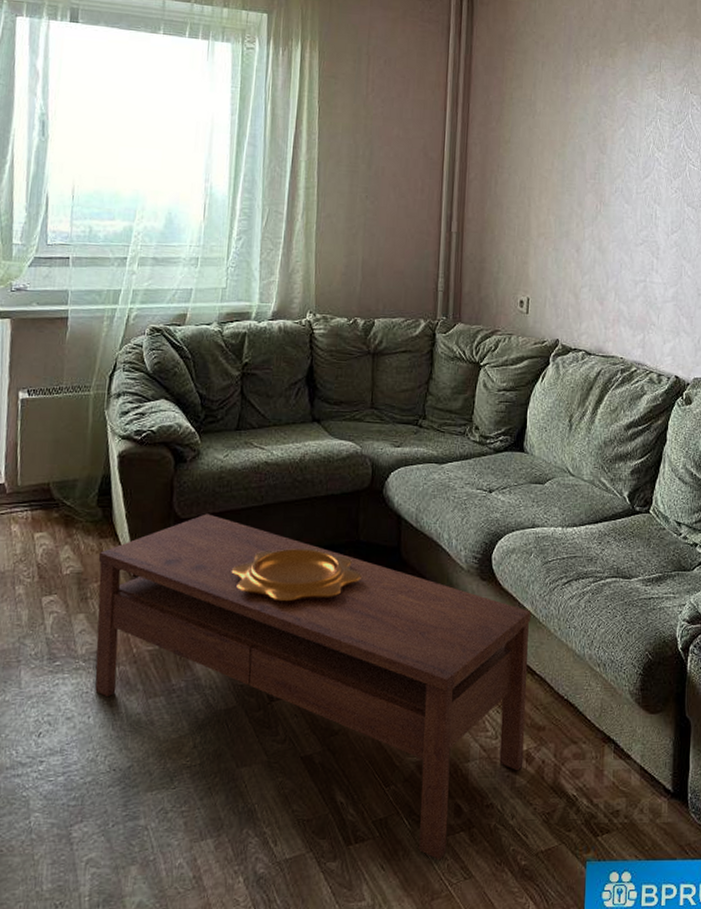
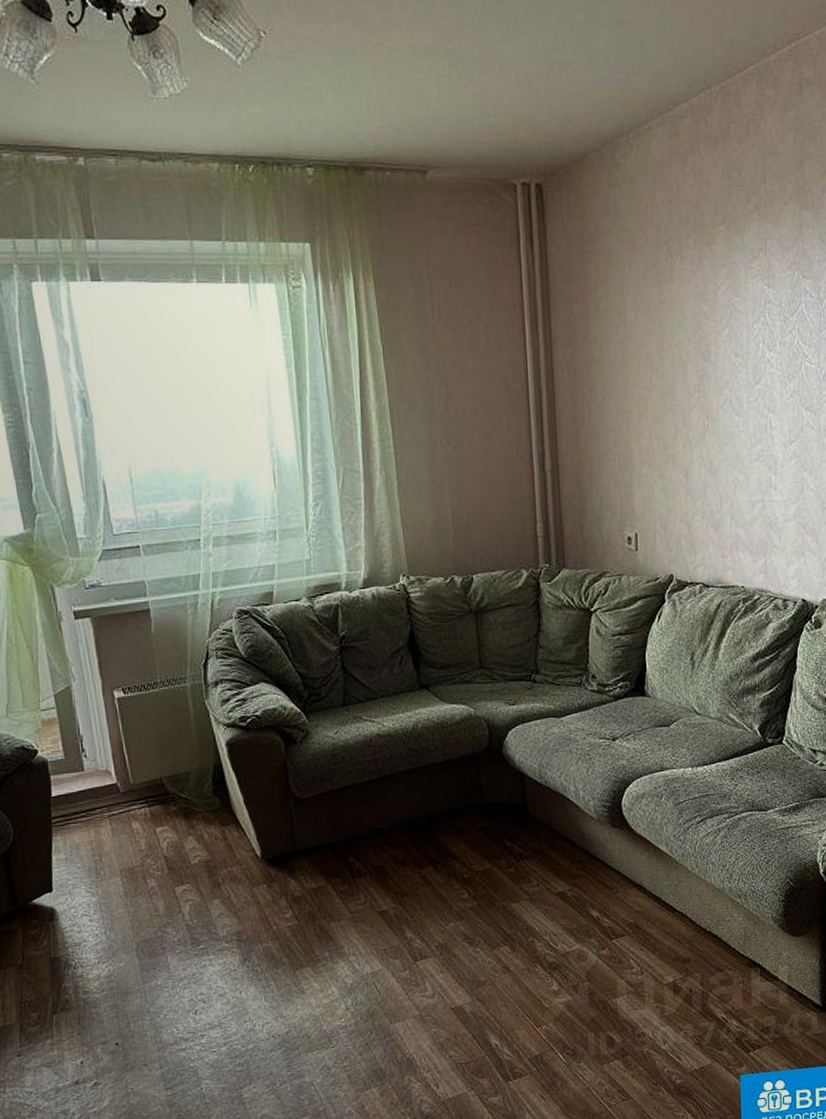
coffee table: present [95,514,531,861] -> none [223,791,671,1087]
decorative bowl: present [232,548,362,602] -> none [359,814,490,868]

